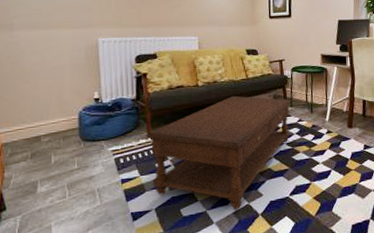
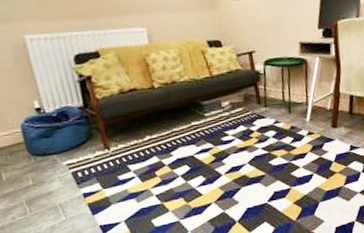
coffee table: present [146,95,292,210] -> none [101,97,266,218]

